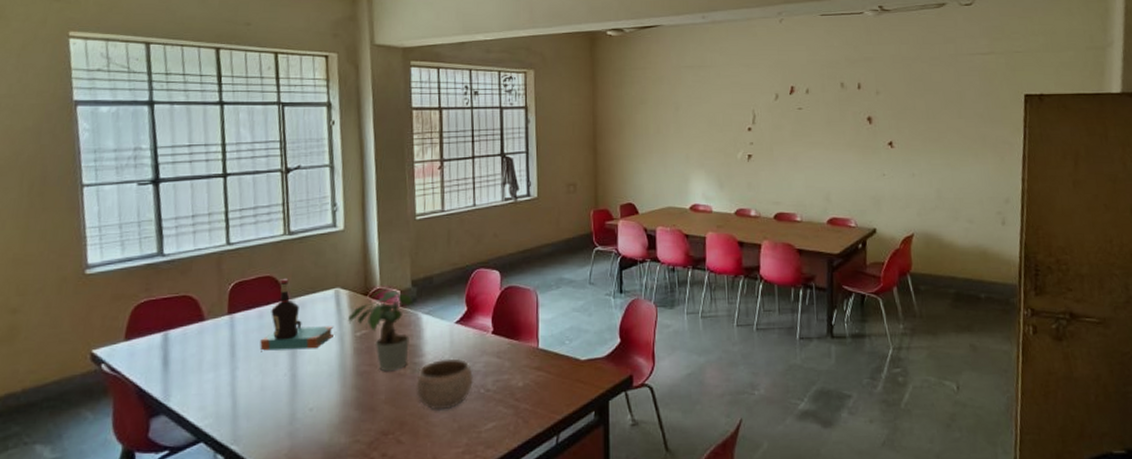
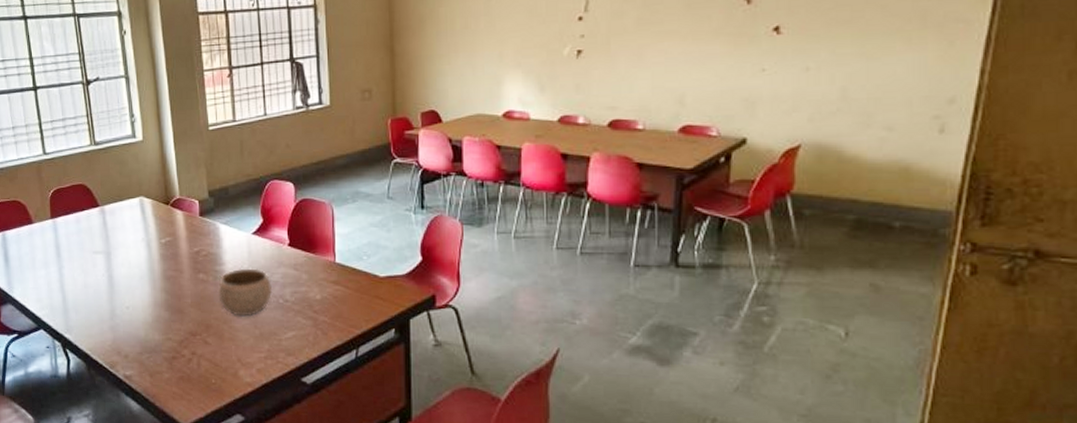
bottle: present [260,279,334,351] -> none [80,187,141,253]
potted plant: present [348,288,415,371] -> none [153,198,213,277]

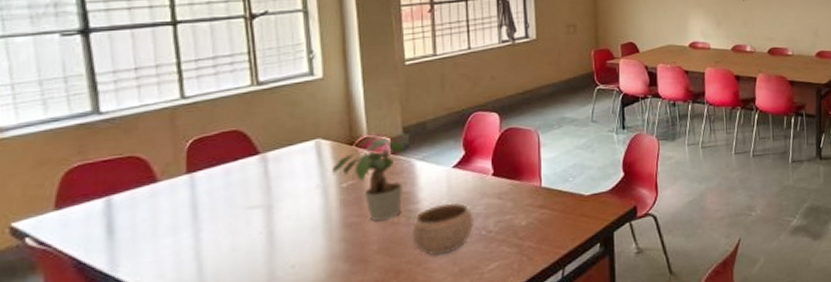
potted plant: none [153,198,213,277] -> present [332,136,407,221]

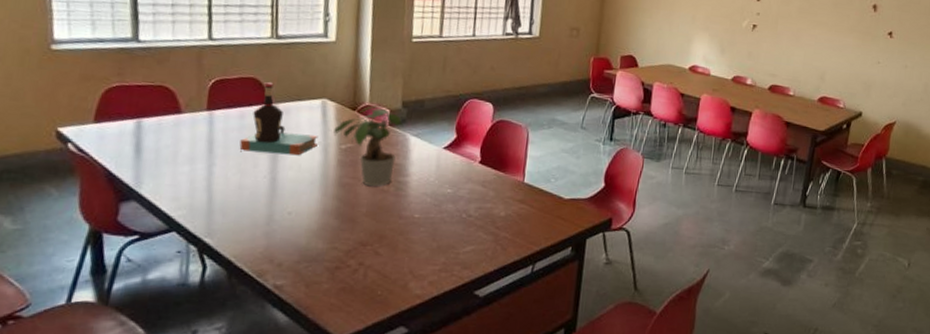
bottle: none [228,132,316,210] -> present [239,82,319,156]
bowl: present [411,202,475,256] -> none [397,181,457,230]

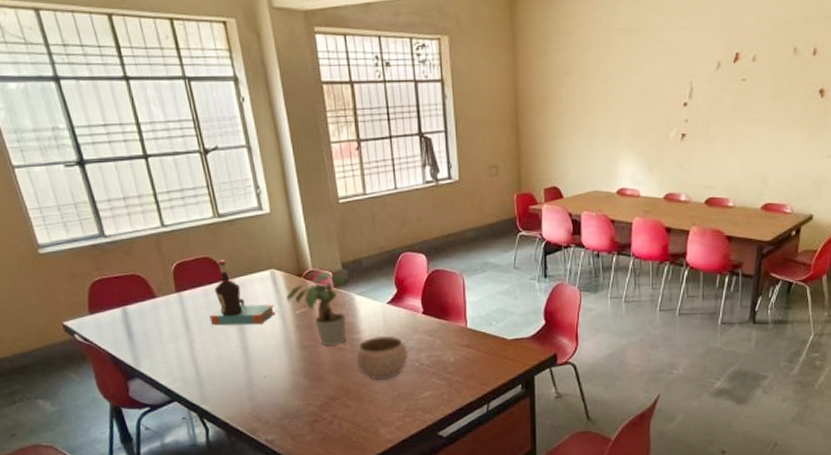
bowl: none [397,181,457,230] -> present [356,335,409,380]

